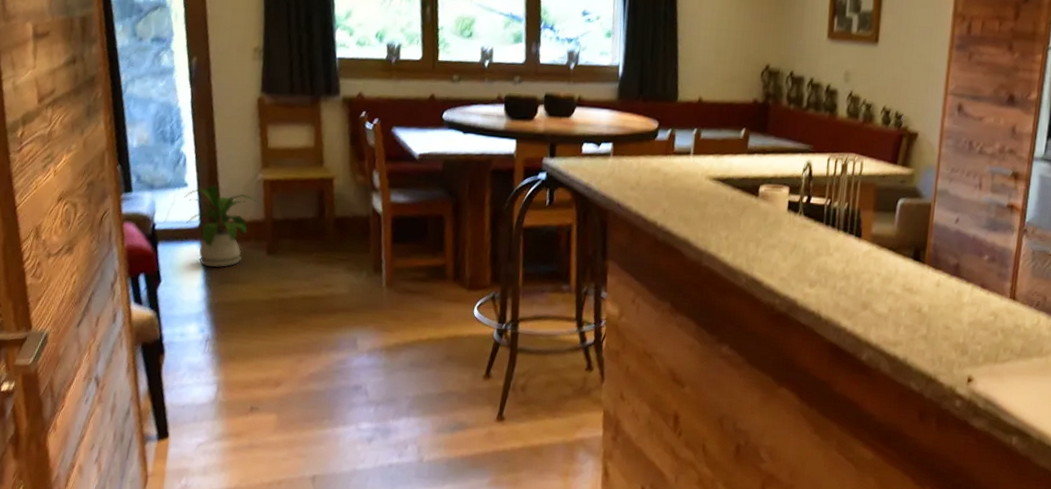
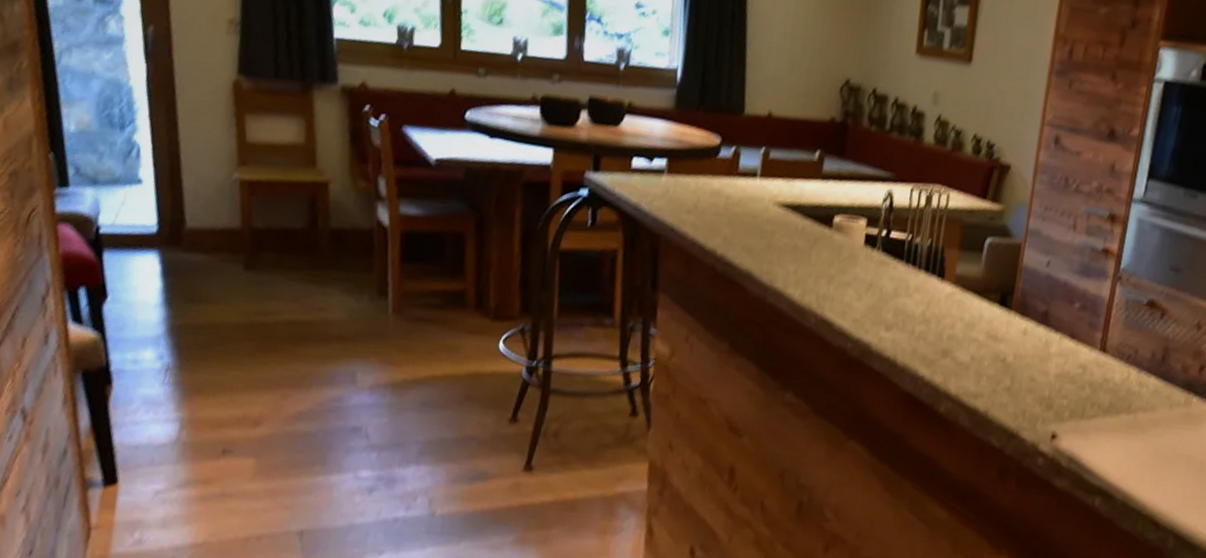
house plant: present [184,184,256,267] -> none [137,182,230,283]

